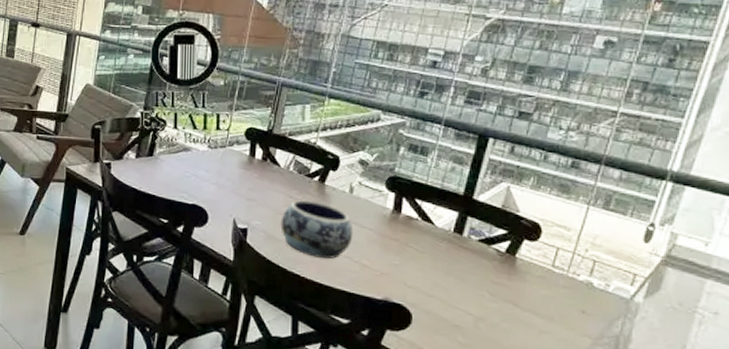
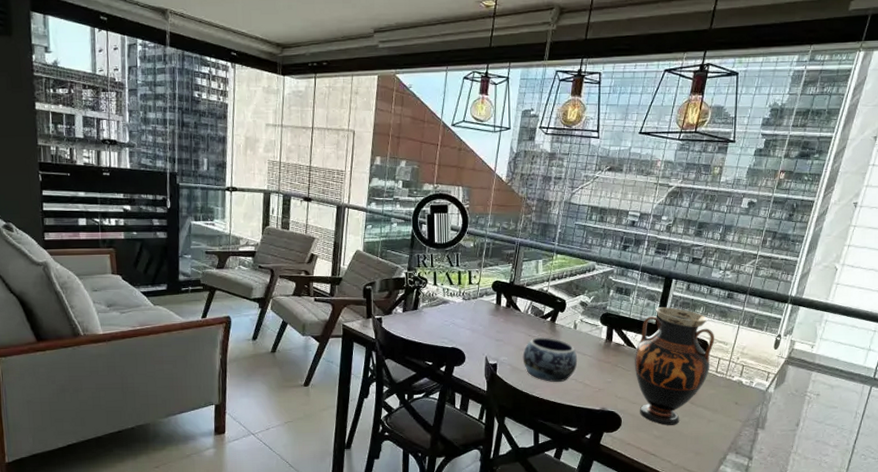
vase: none [431,173,552,332] -> present [634,307,715,425]

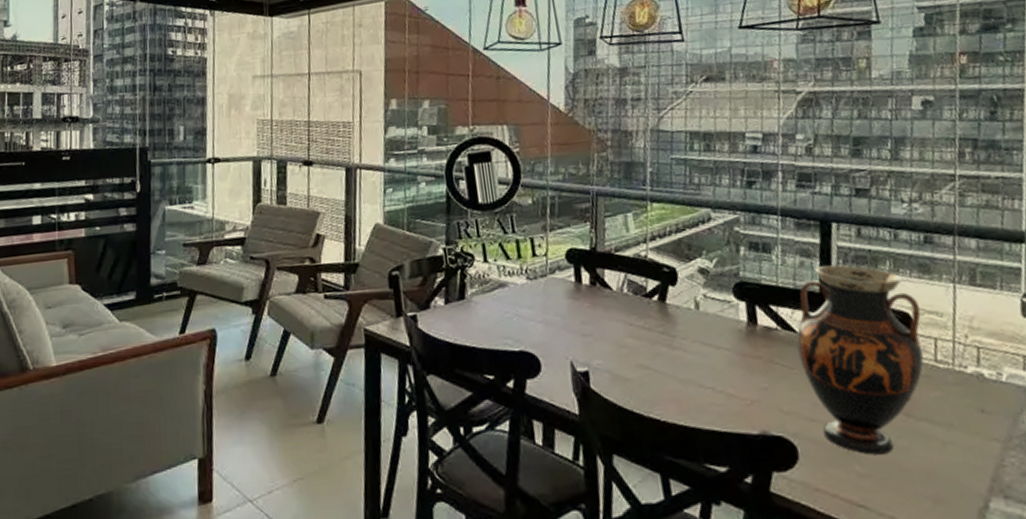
decorative bowl: present [522,337,578,382] -> none [624,325,711,394]

